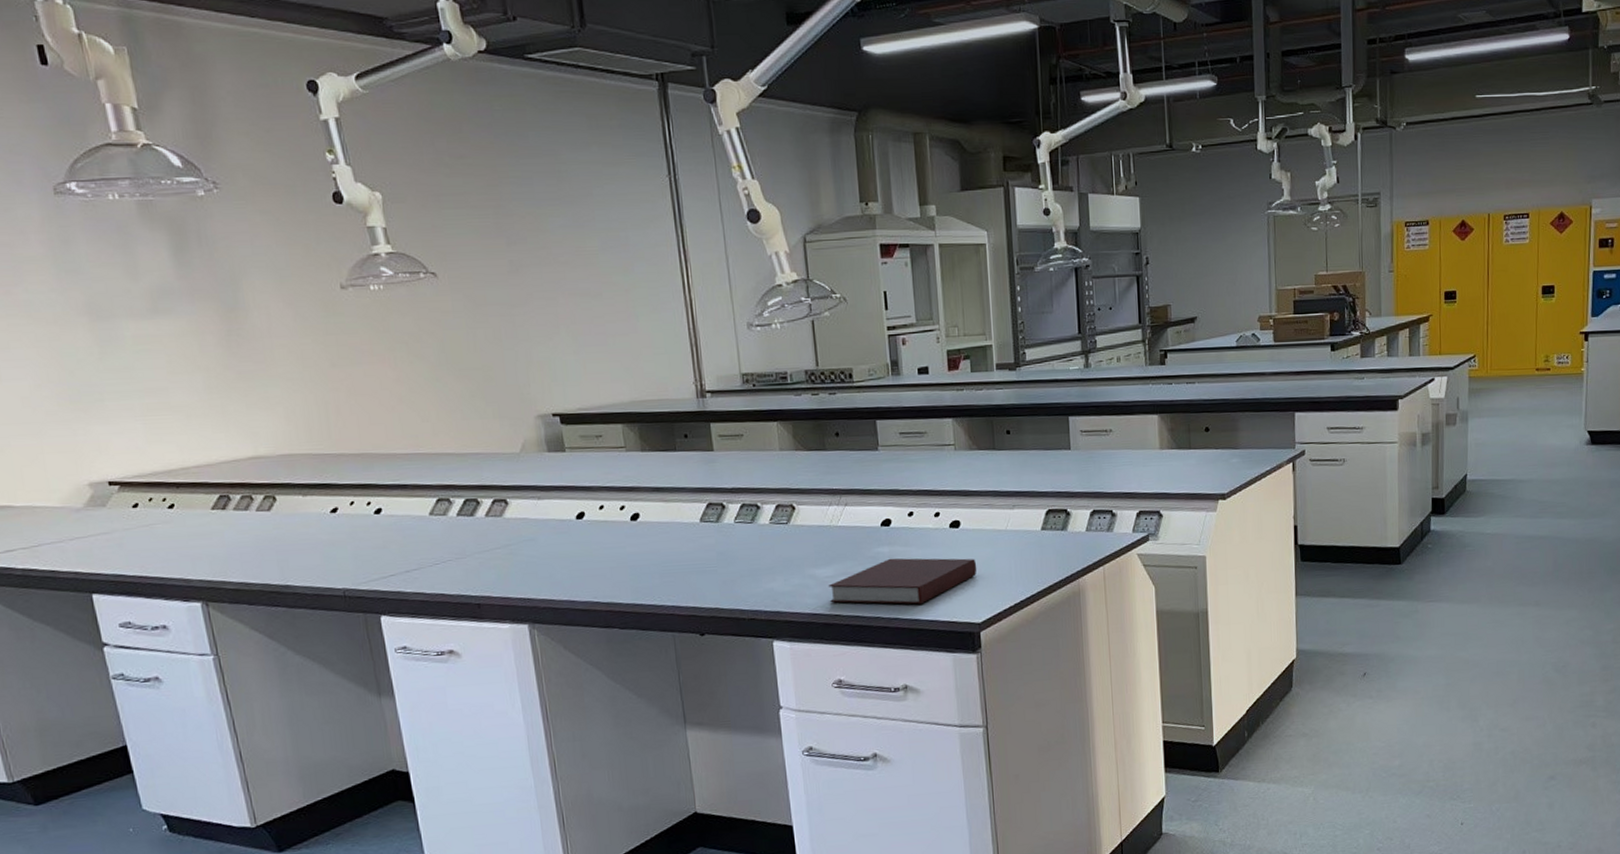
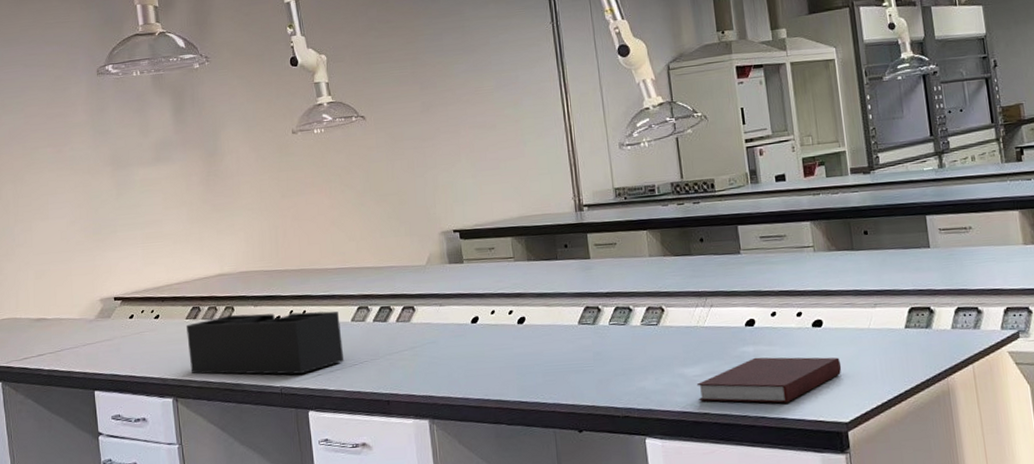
desk organizer: none [213,503,423,575] -> present [186,311,345,375]

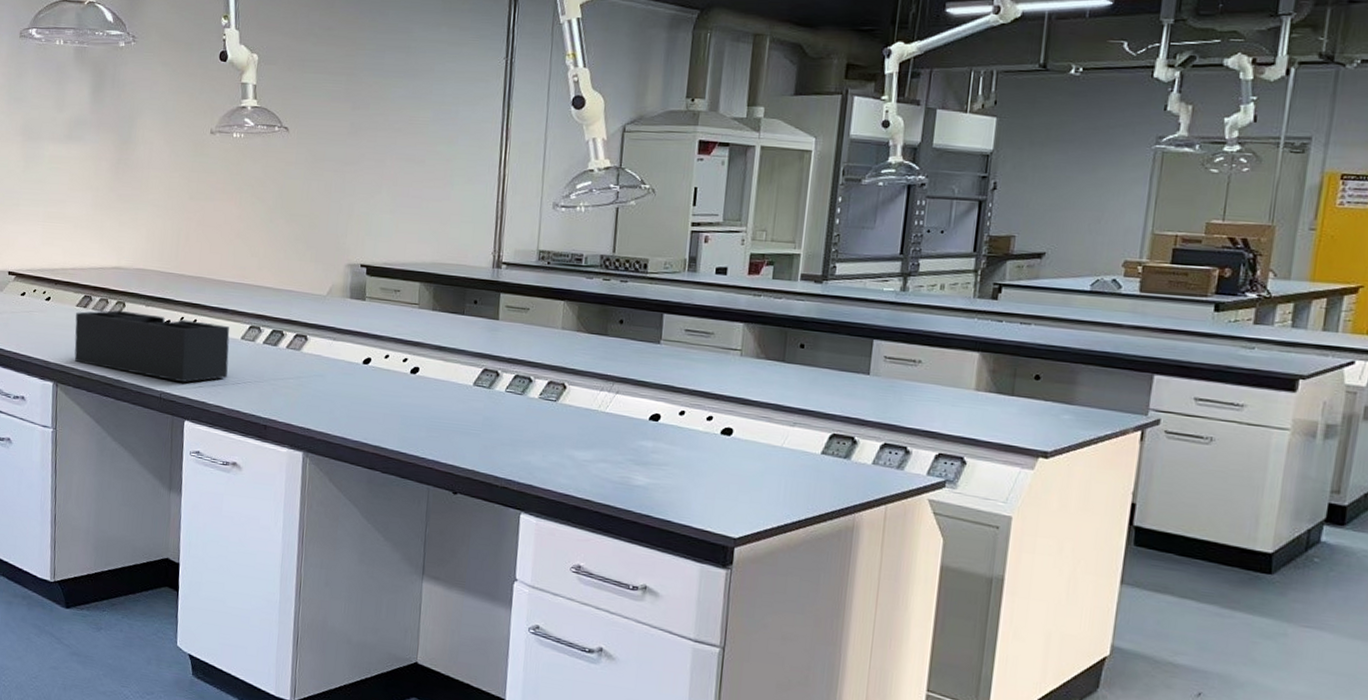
notebook: present [696,357,842,403] -> none [584,453,743,507]

